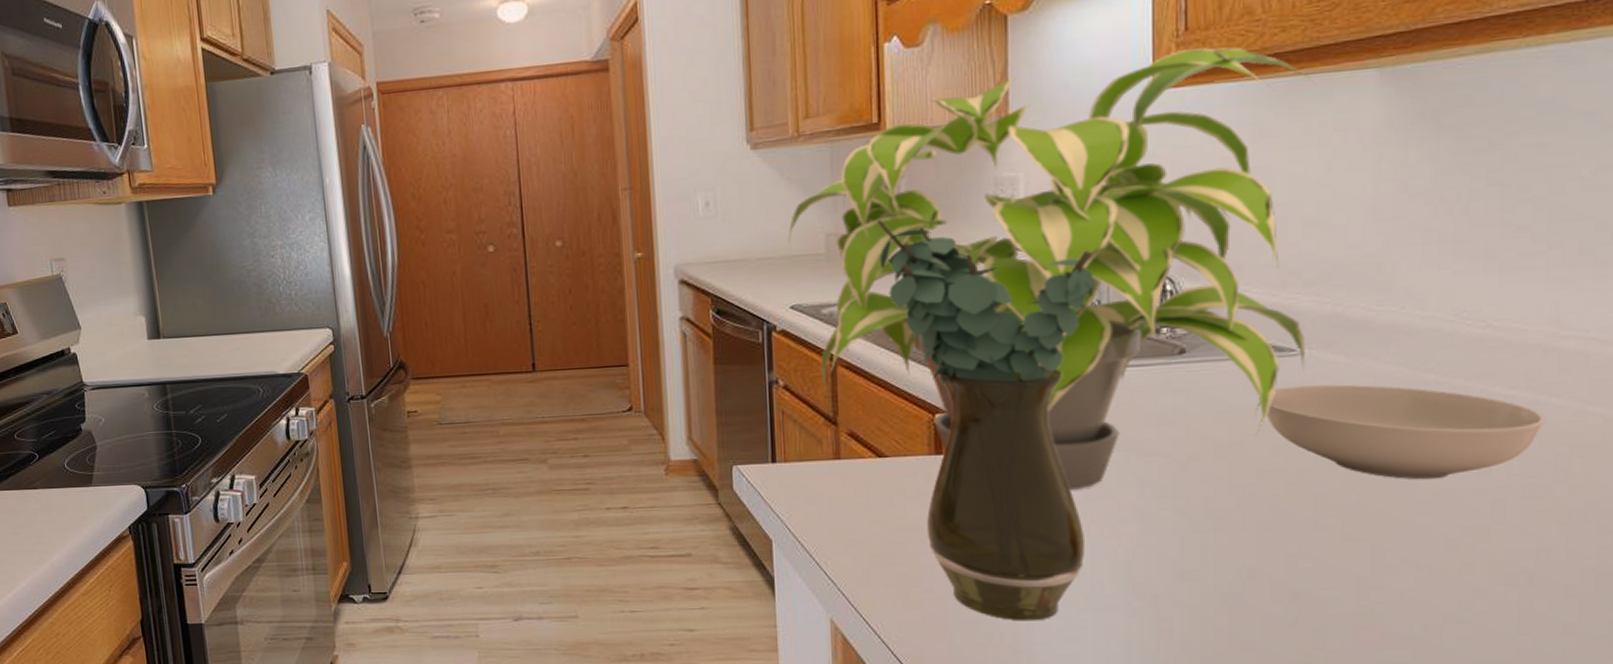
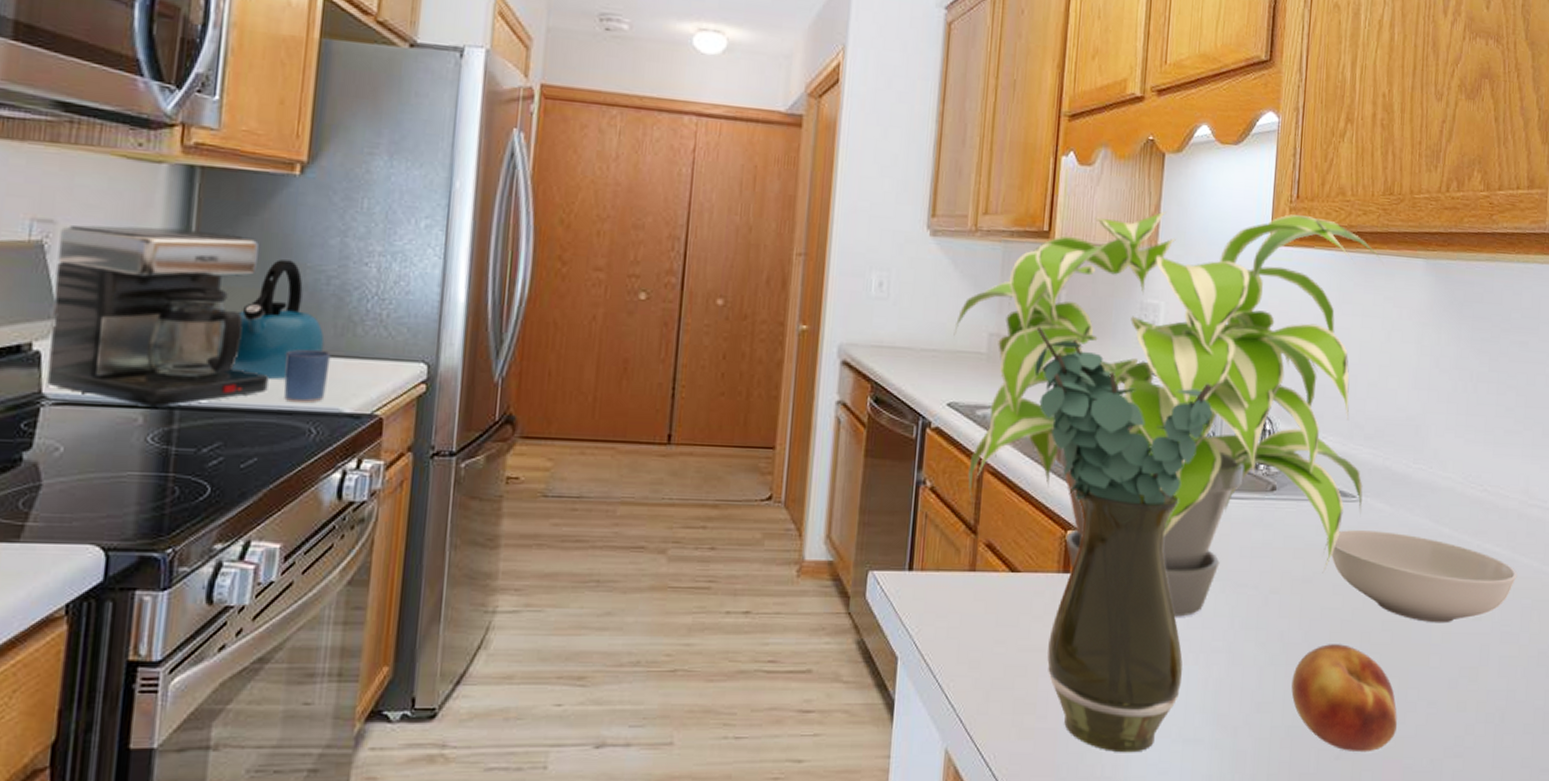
coffee maker: none [69,249,224,385] -> present [47,224,269,408]
kettle: none [192,262,256,355] -> present [232,259,325,381]
mug: none [230,327,264,371] -> present [283,349,331,404]
fruit: none [1225,508,1372,619] -> present [1291,644,1397,753]

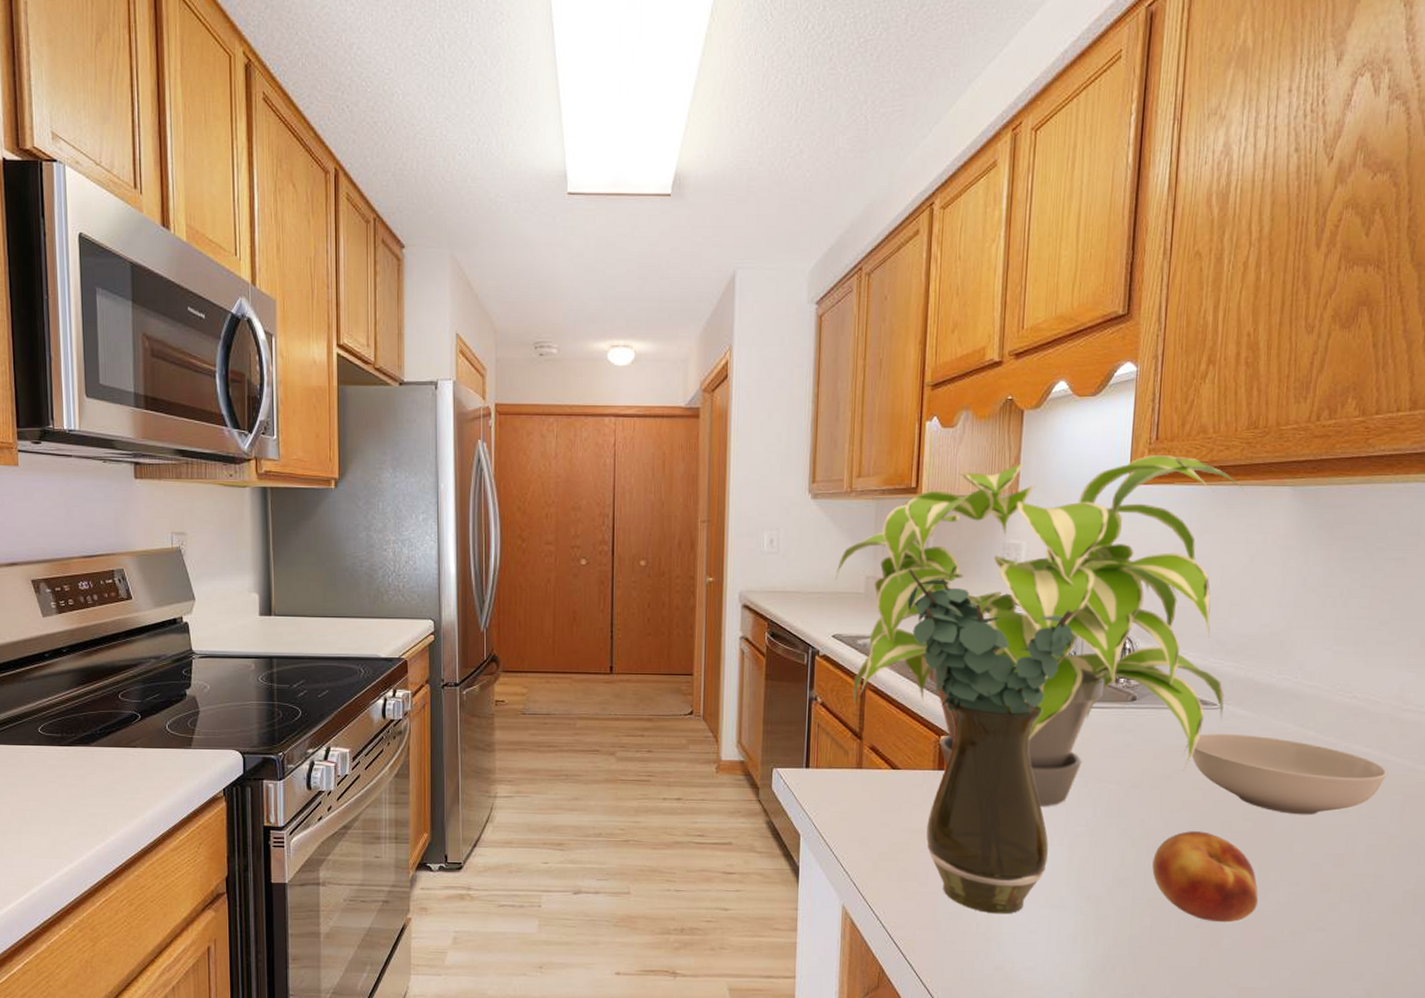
coffee maker: present [47,224,269,408] -> none [190,533,330,657]
kettle: present [232,259,325,381] -> none [305,550,363,636]
mug: present [283,349,331,404] -> none [338,613,368,652]

